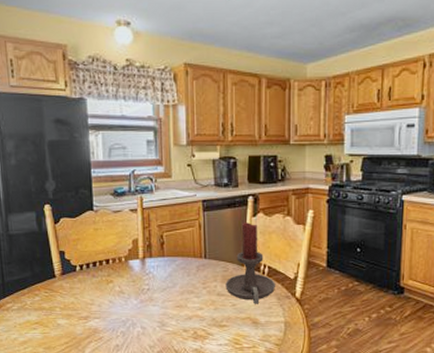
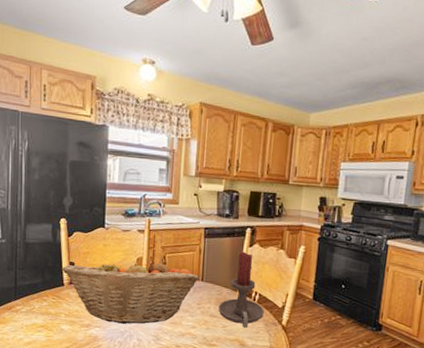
fruit basket: none [51,241,202,312] -> present [61,259,200,324]

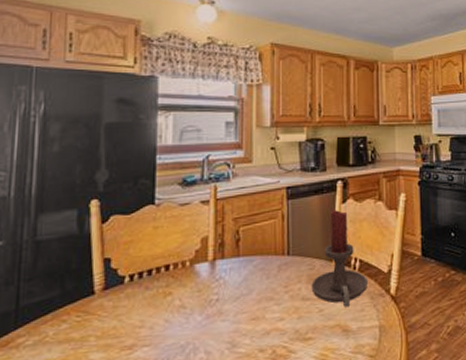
fruit basket: present [61,259,200,324] -> none [91,239,284,336]

